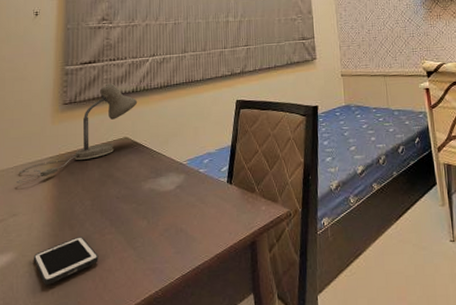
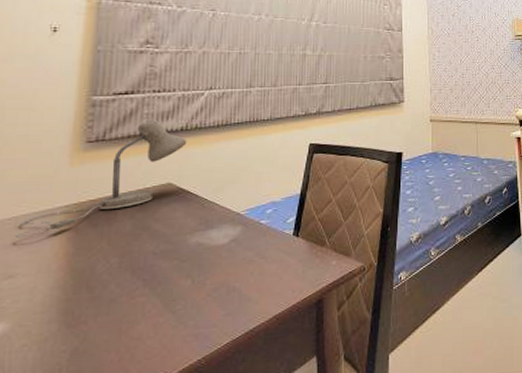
cell phone: present [33,237,98,285] -> none [35,300,125,360]

